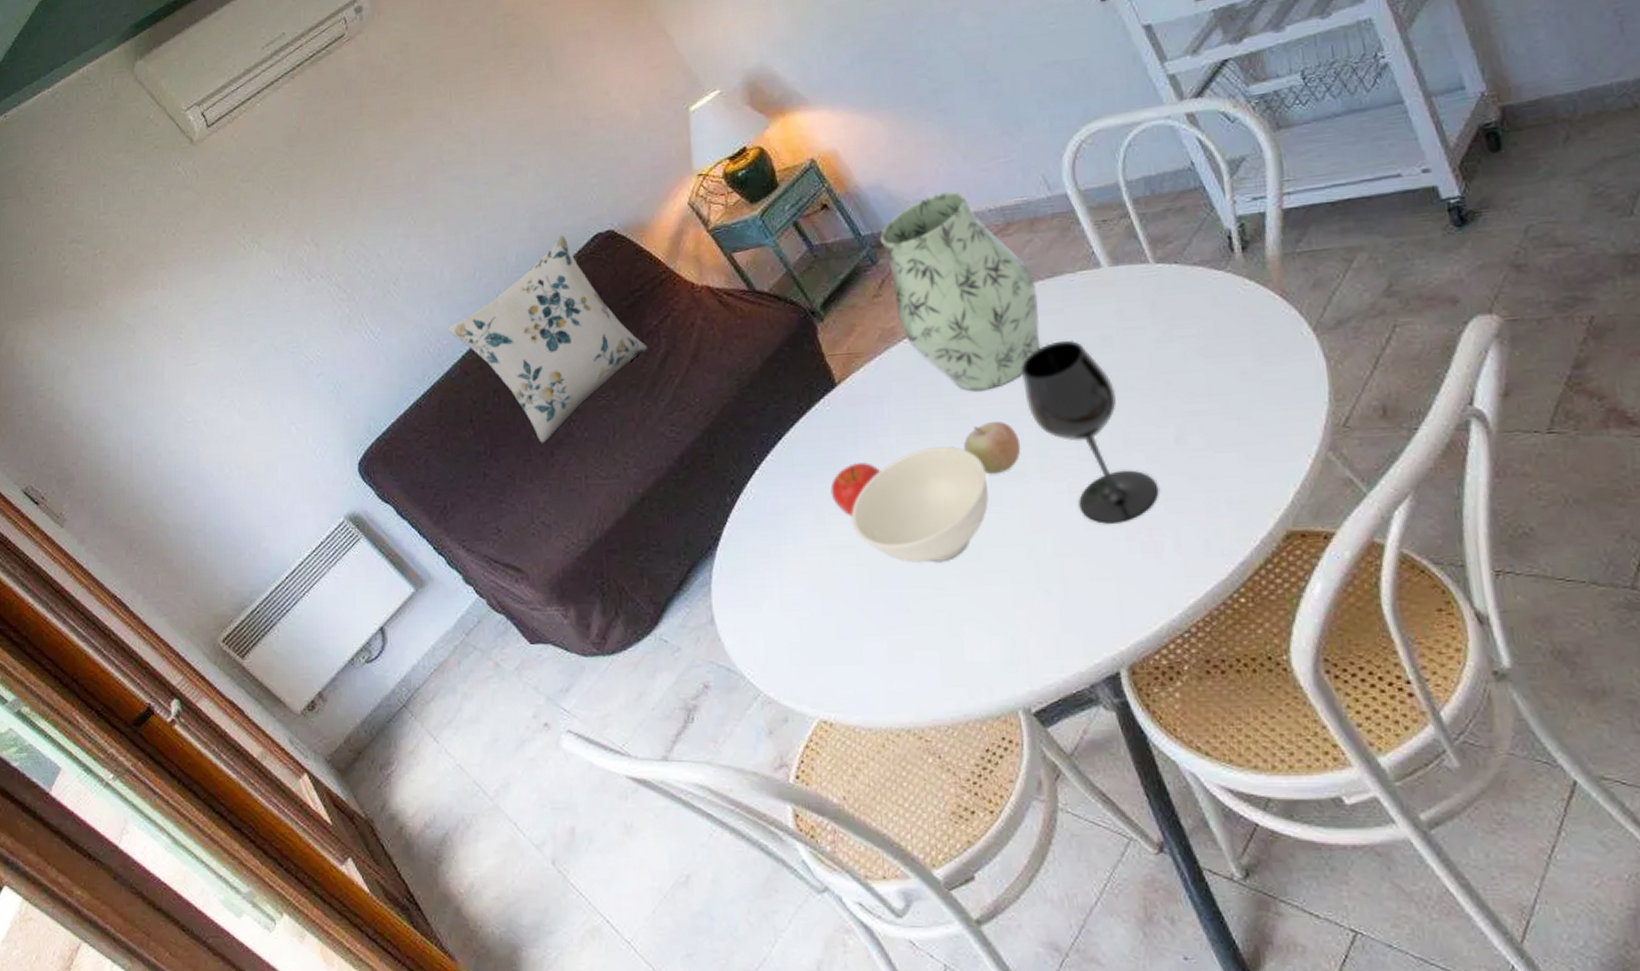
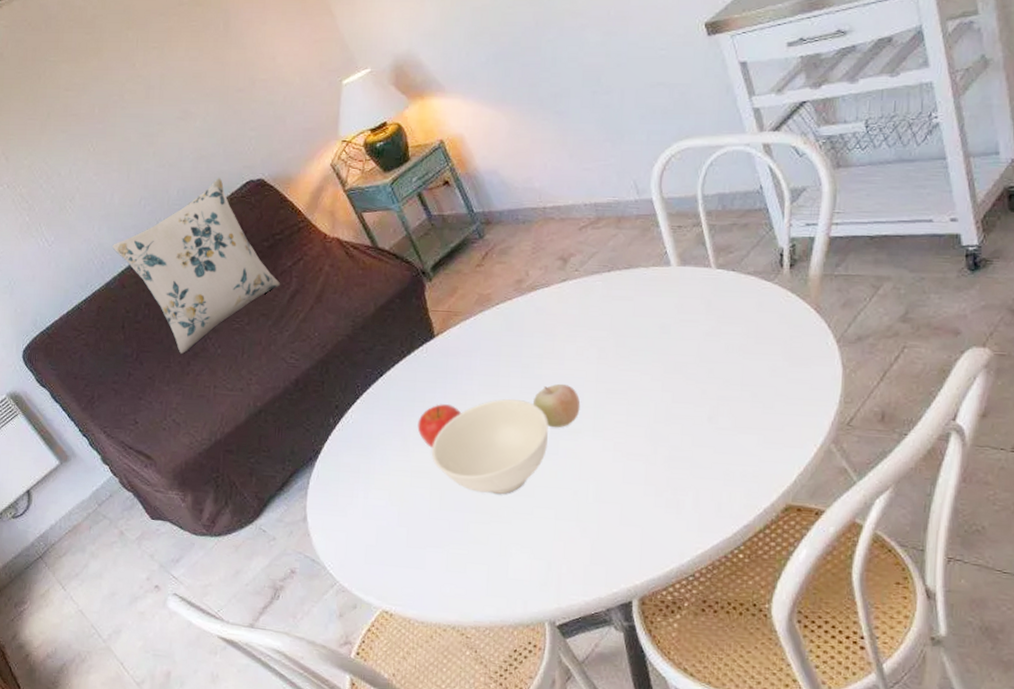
vase: present [879,192,1040,392] -> none [489,185,614,357]
wineglass: present [1021,339,1158,524] -> none [590,323,687,481]

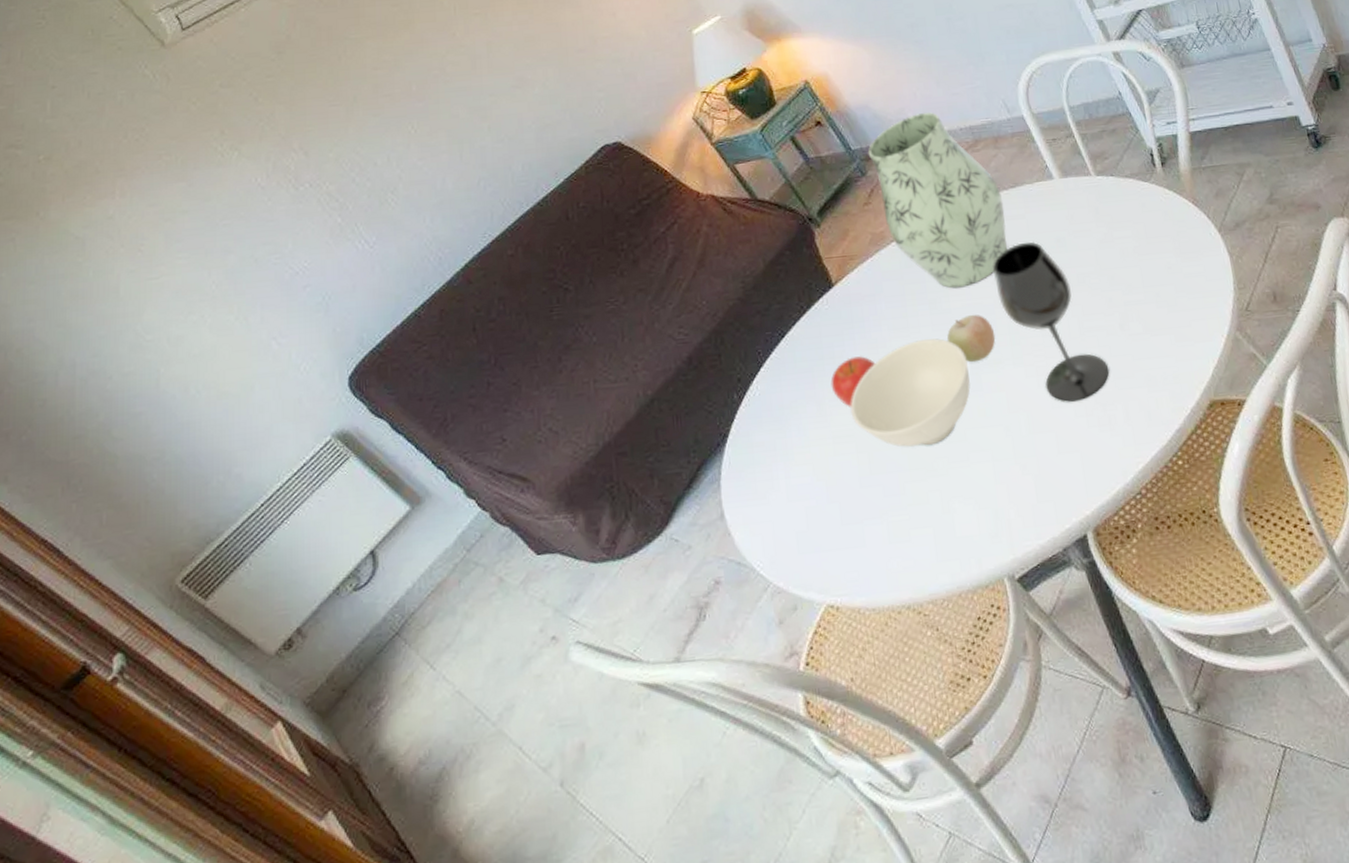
pillow: present [112,177,281,355] -> none [450,145,656,351]
vase: none [489,185,614,357] -> present [867,112,1007,289]
wineglass: none [590,323,687,481] -> present [993,241,1109,402]

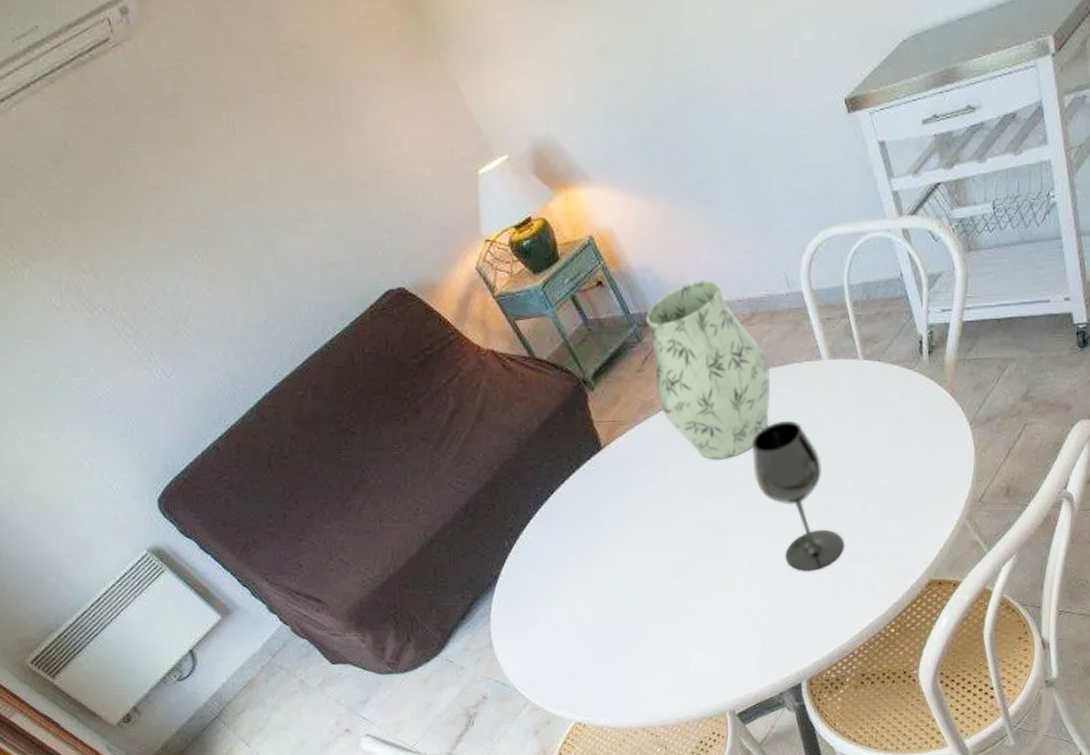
fruit: present [830,355,876,407] -> none [593,515,635,561]
bowl: present [850,338,970,447] -> none [608,505,717,600]
fruit: present [947,314,996,363] -> none [701,485,746,530]

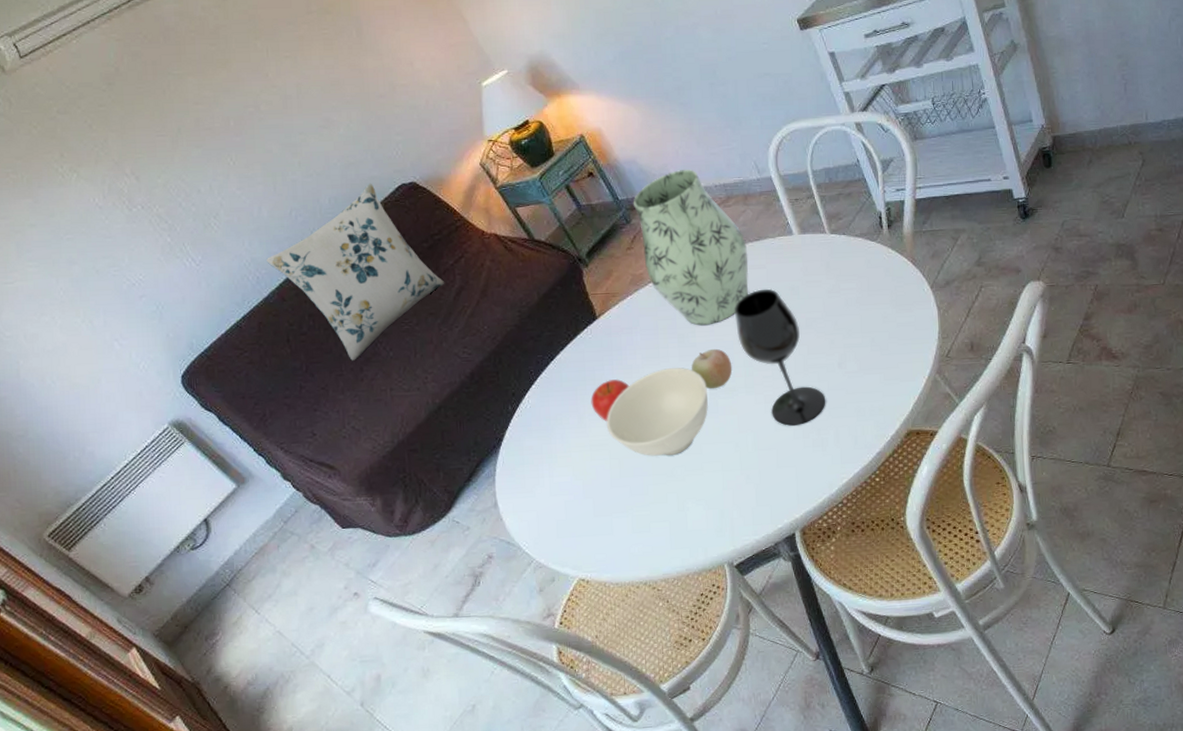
pillow: none [243,287,437,489] -> present [266,183,445,362]
fruit: none [593,515,635,561] -> present [591,378,630,421]
bowl: none [608,505,717,600] -> present [606,367,708,456]
fruit: none [701,485,746,530] -> present [691,348,733,389]

